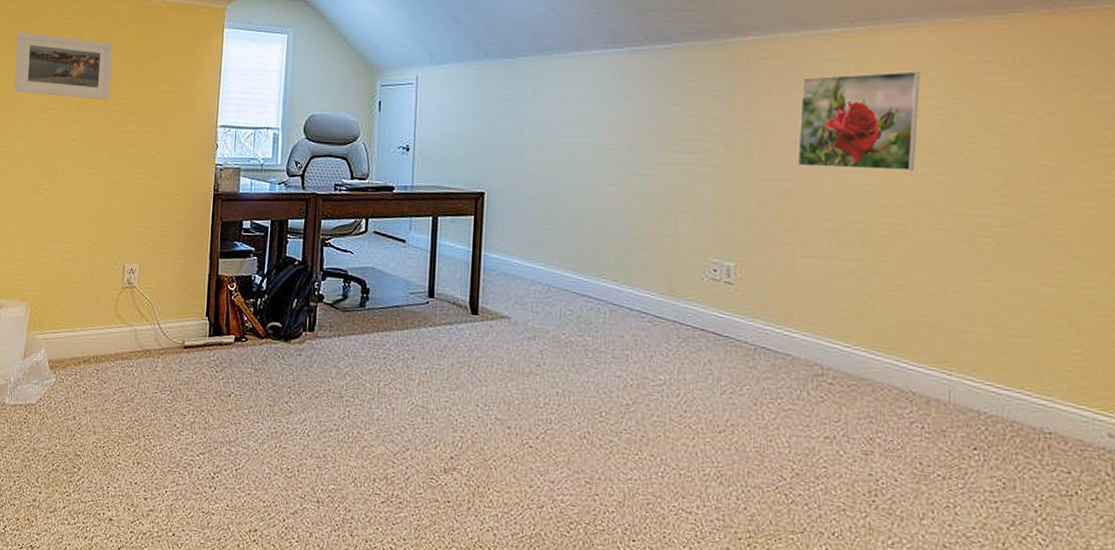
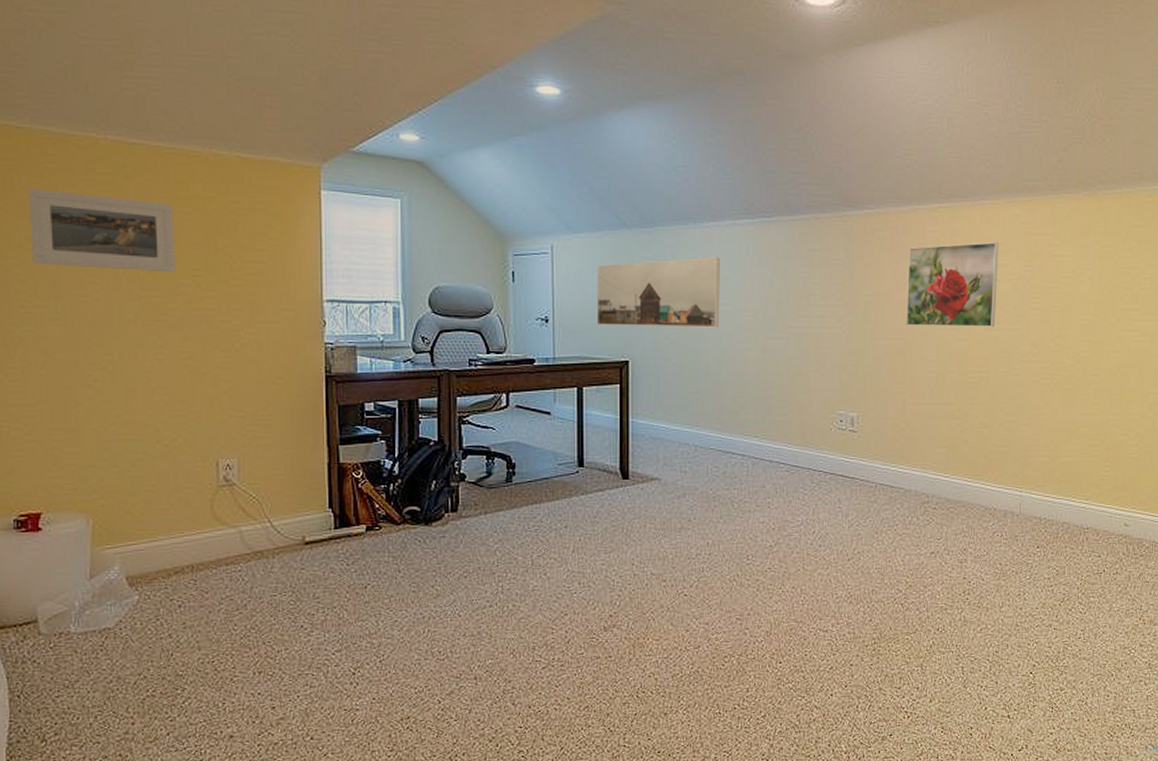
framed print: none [455,87,584,162] -> present [596,257,720,328]

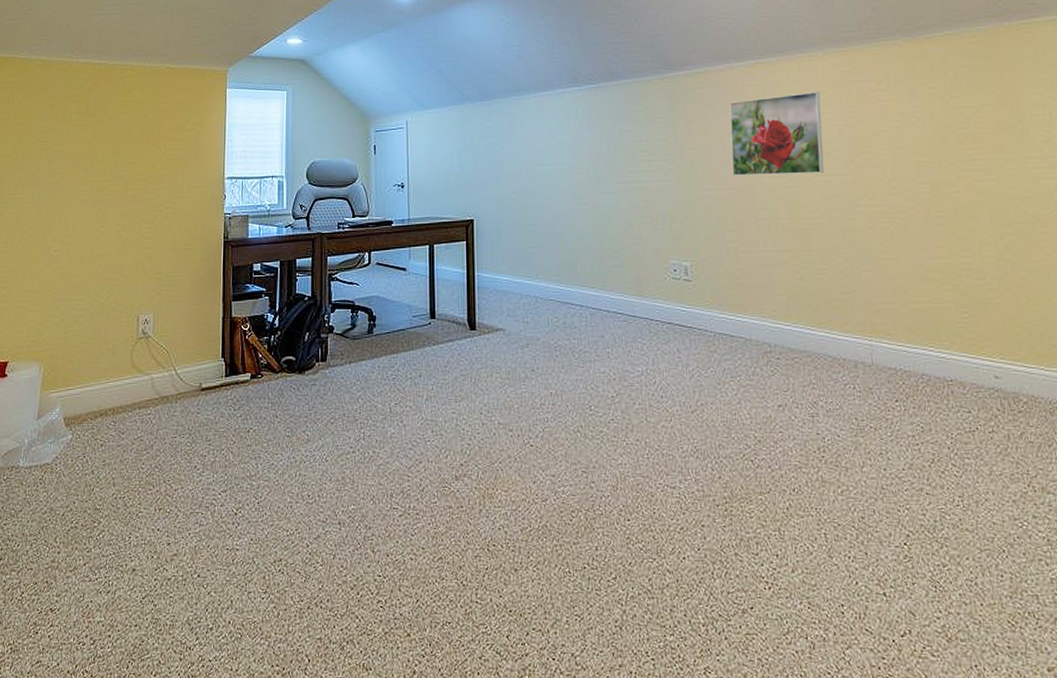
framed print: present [27,187,175,273] -> none [21,102,120,162]
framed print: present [596,257,720,328] -> none [445,122,554,189]

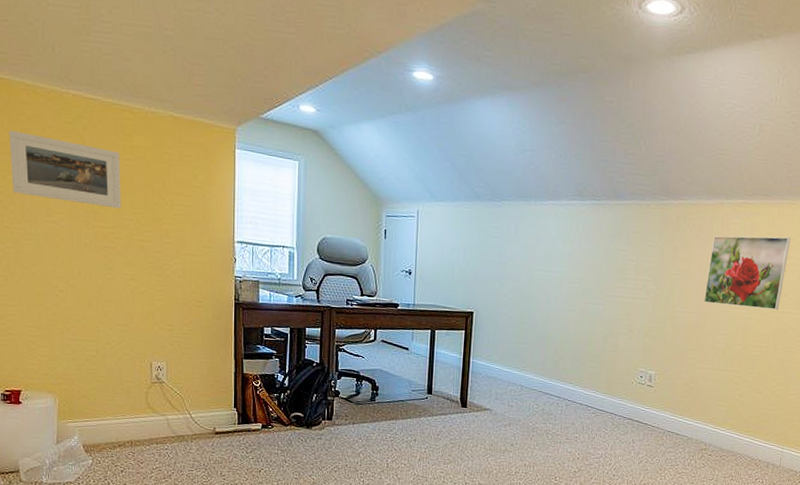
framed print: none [21,102,120,162] -> present [8,129,121,209]

